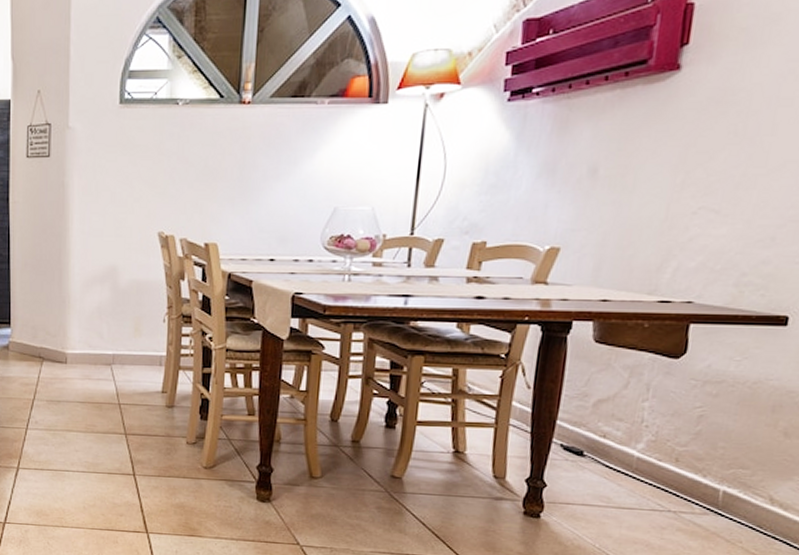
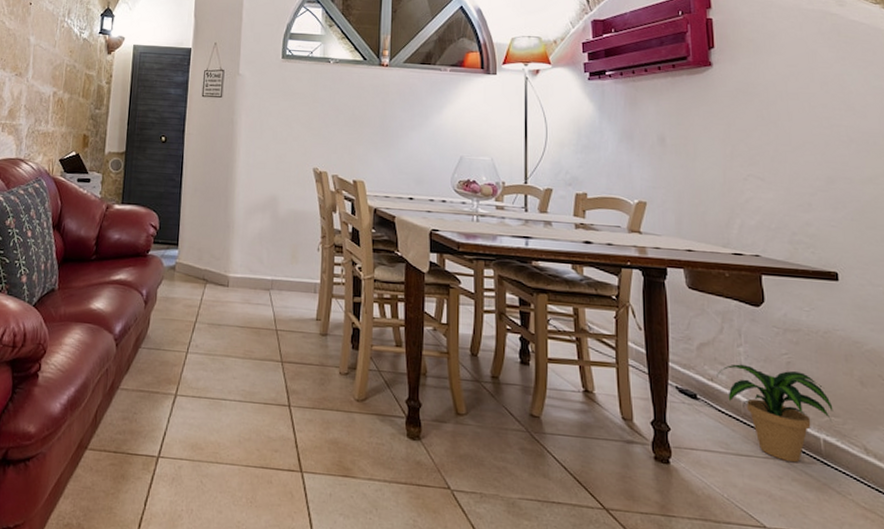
potted plant: none [611,419,744,514] -> present [717,364,834,463]

